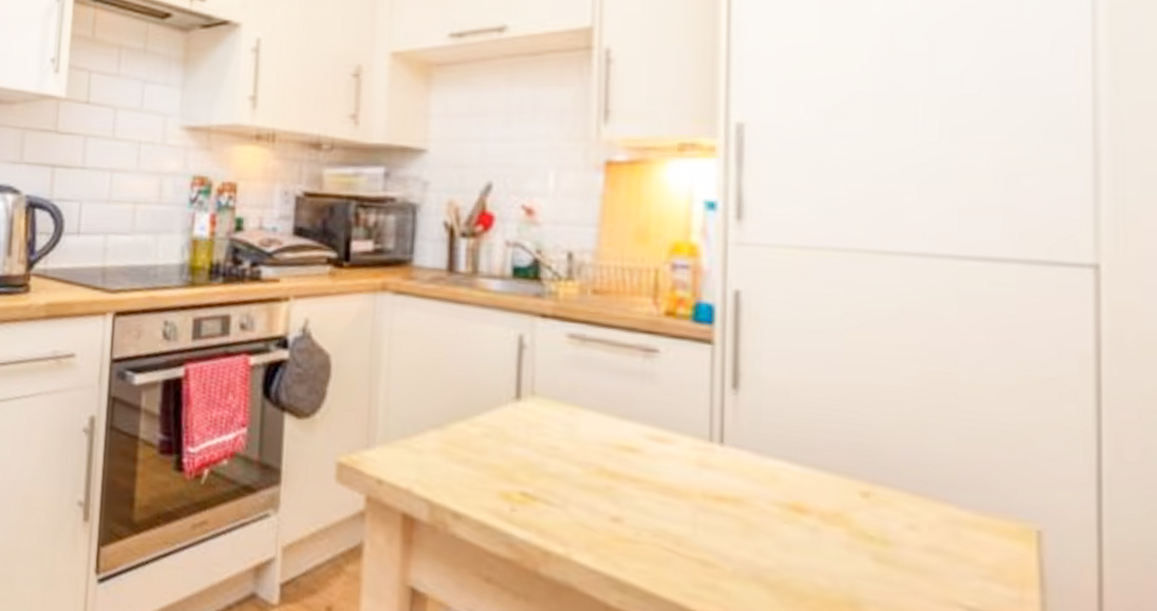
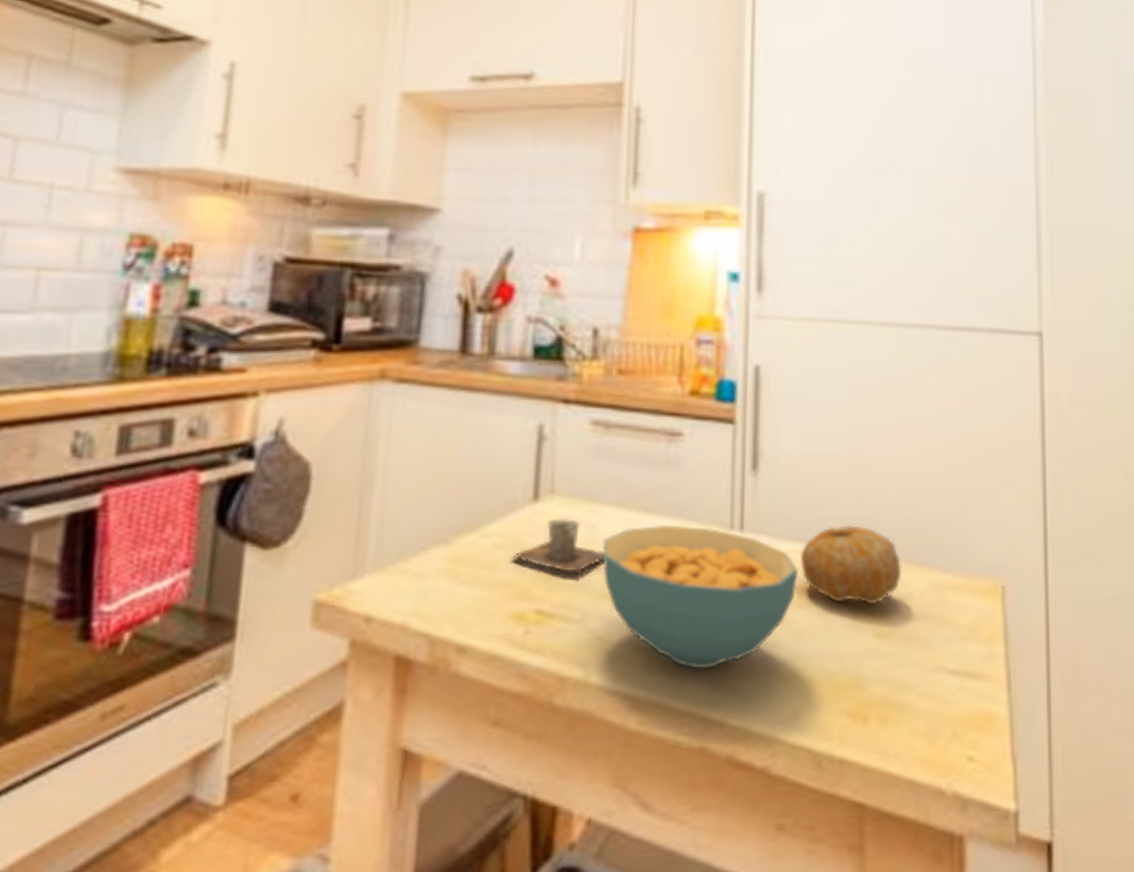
cup: none [496,416,584,465] -> present [510,518,605,573]
cereal bowl: none [581,430,784,566] -> present [602,524,798,670]
fruit: none [787,449,908,530] -> present [801,525,902,605]

